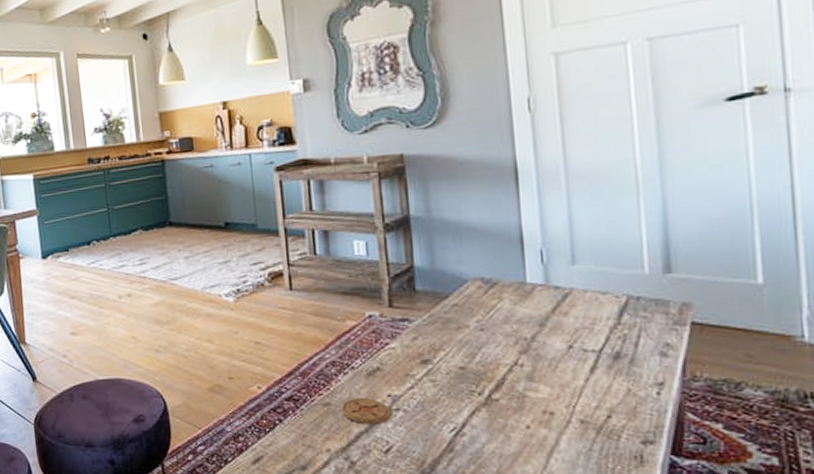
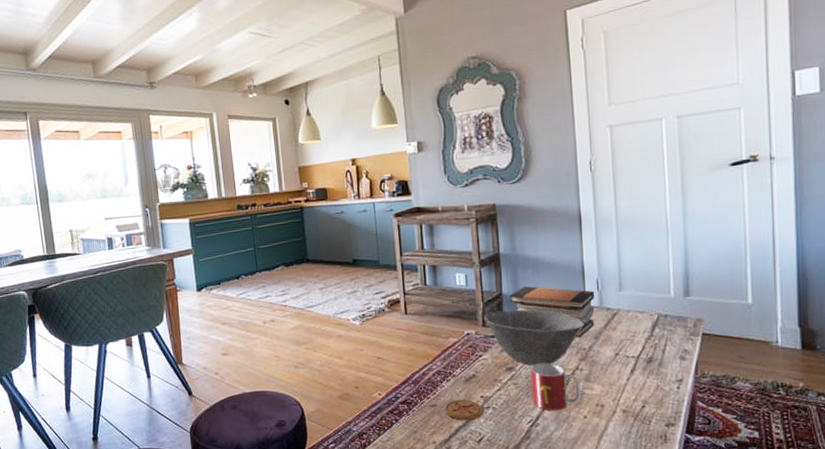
bowl: none [391,286,524,359] -> present [484,309,584,366]
book stack: none [423,257,539,323] -> present [509,286,595,337]
mug: none [453,355,521,418] -> present [531,363,581,411]

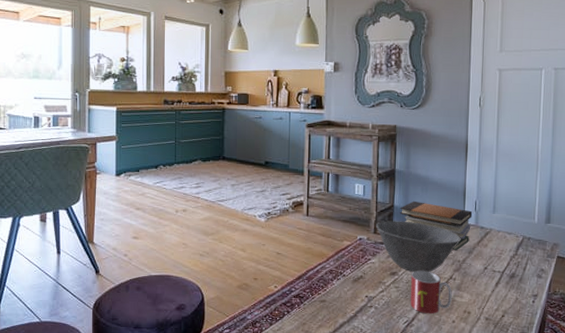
coaster: present [445,399,483,421] -> none [333,297,366,317]

